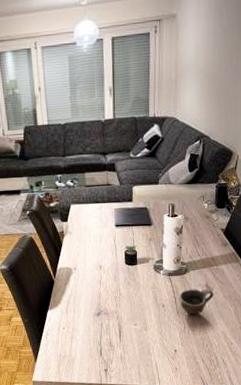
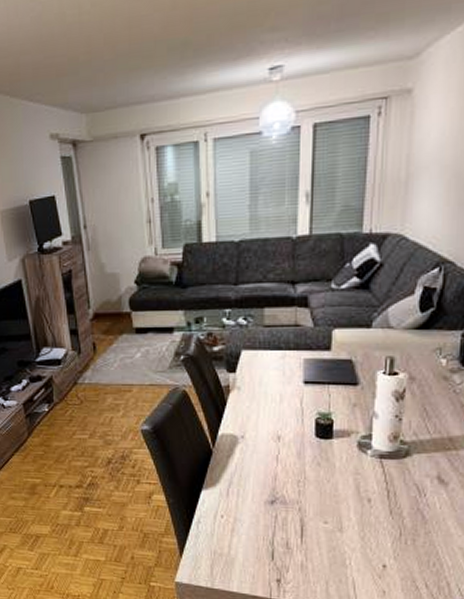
cup: present [179,288,214,315] -> none [394,480,449,518]

